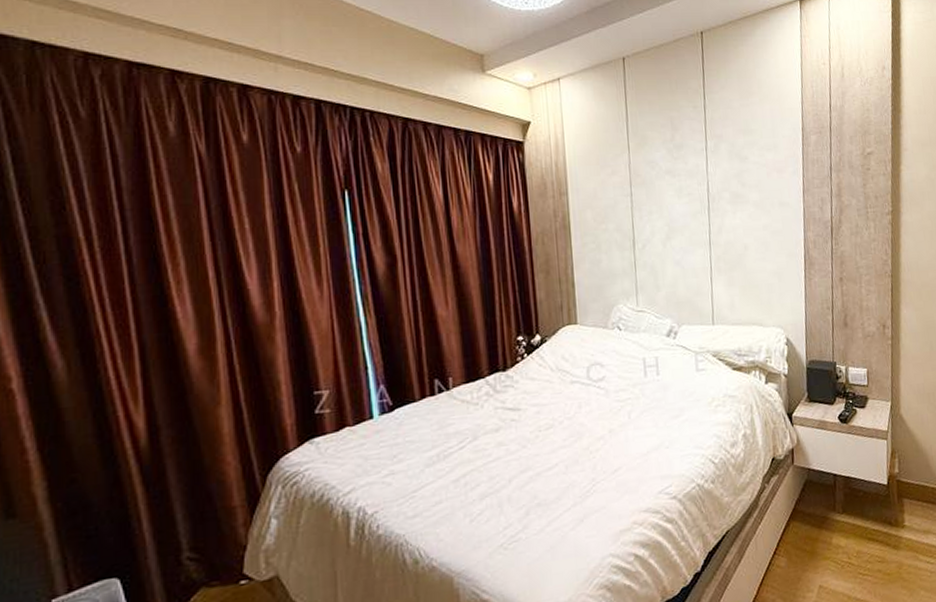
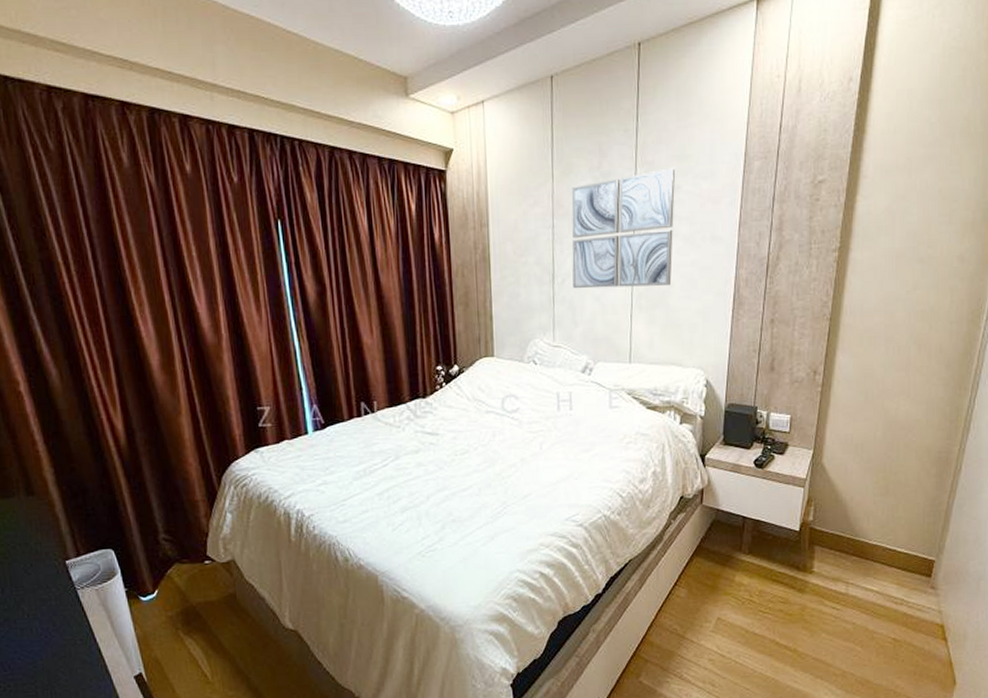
wall art: none [648,141,747,254] -> present [571,168,676,289]

